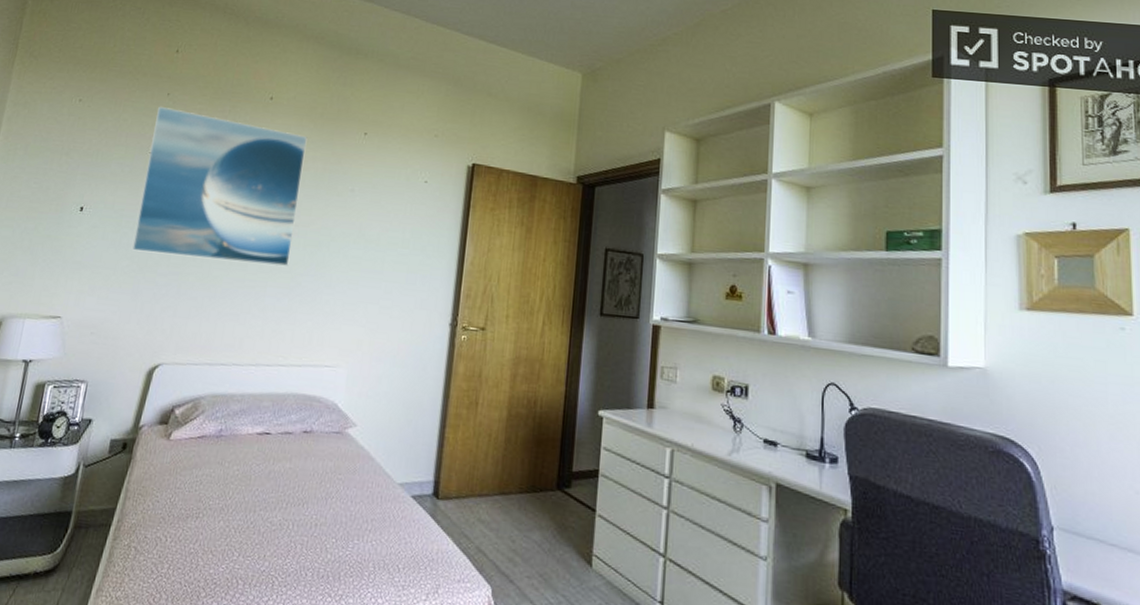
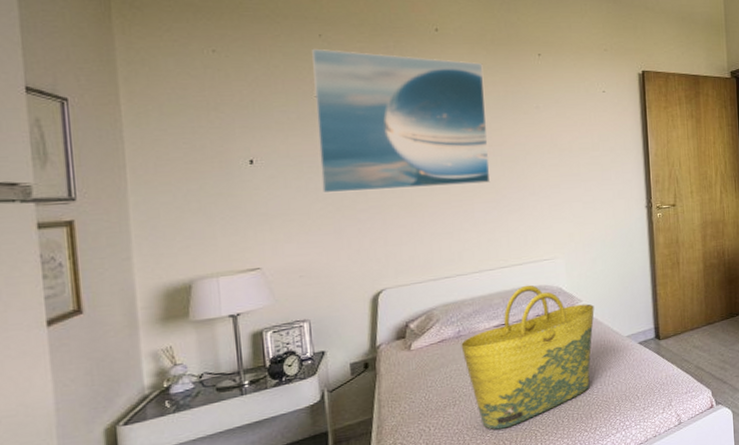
tote bag: none [218,391,369,564] -> present [461,285,595,430]

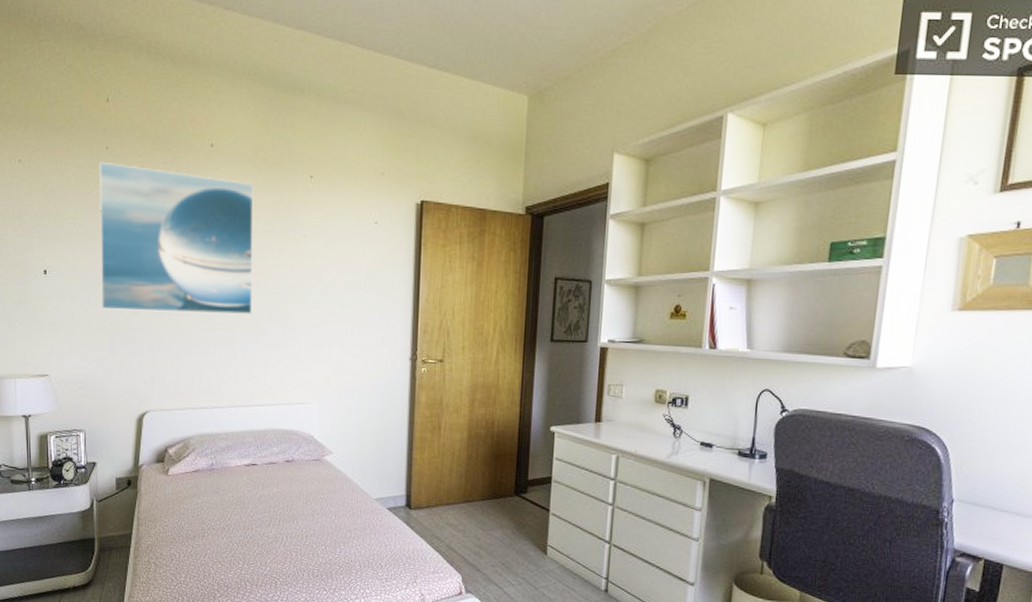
tote bag: present [461,285,595,430] -> none [213,427,345,570]

